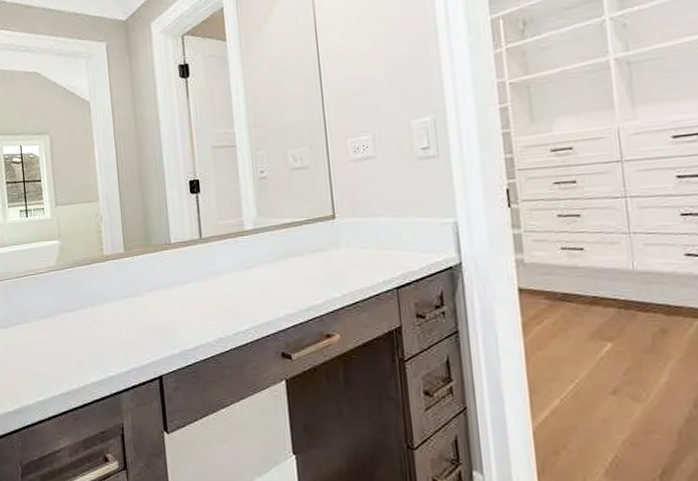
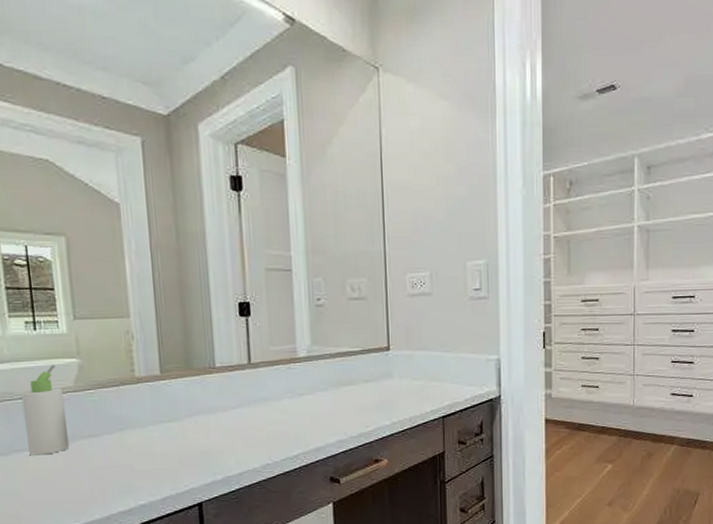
bottle: none [17,247,53,329] -> present [21,365,70,456]

